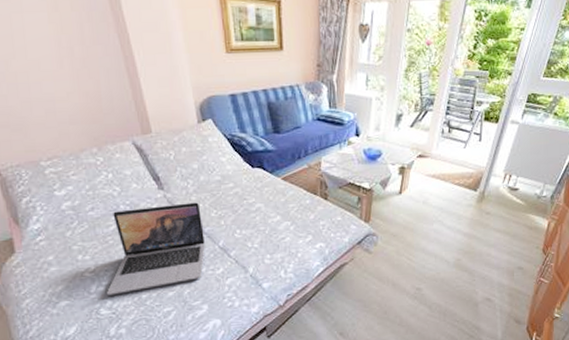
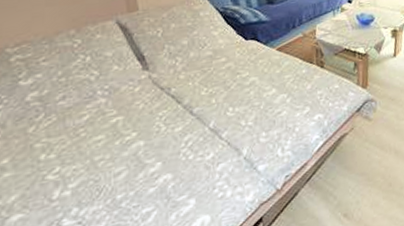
laptop: present [107,202,205,295] -> none [73,81,194,201]

